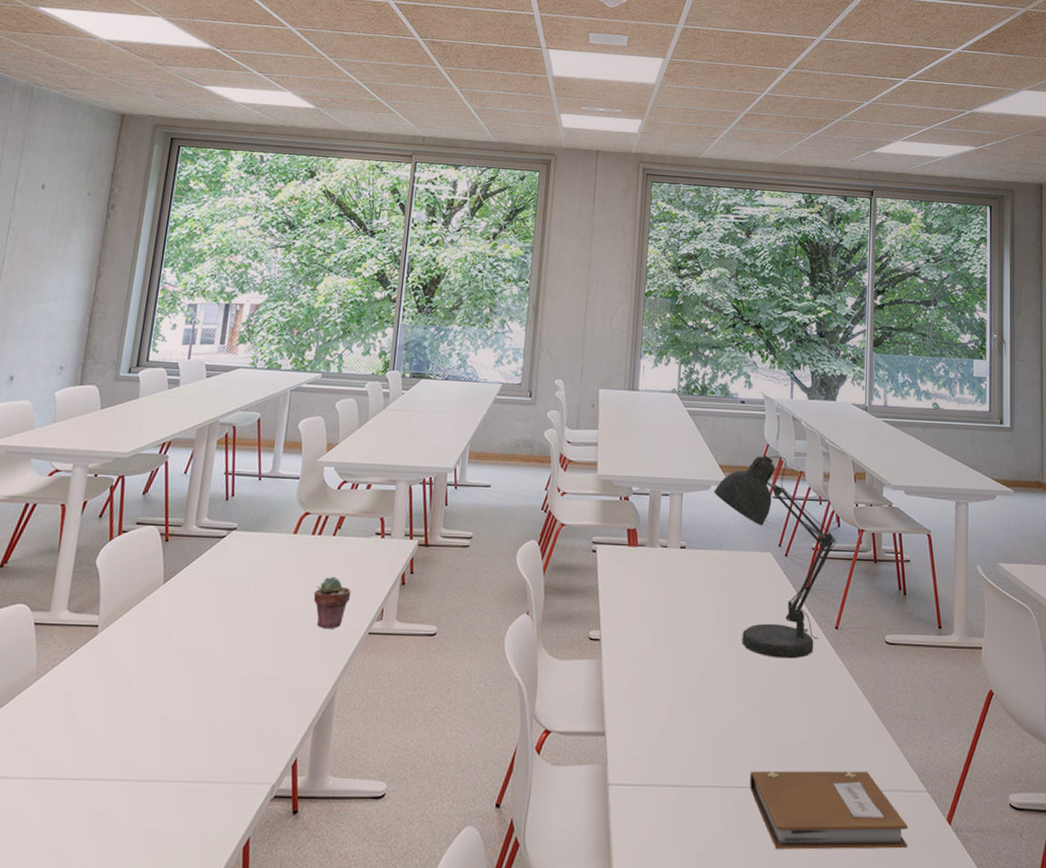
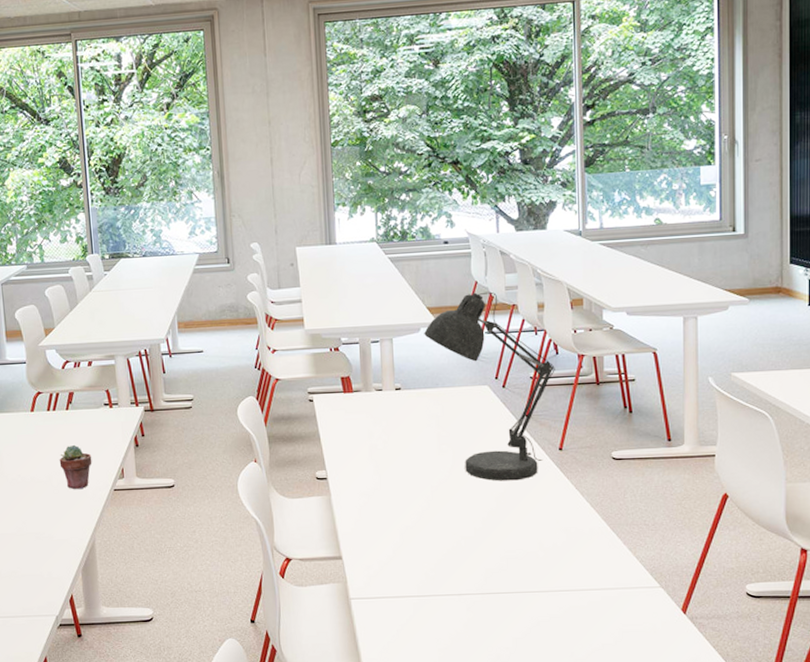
notebook: present [750,770,908,850] -> none [483,573,642,642]

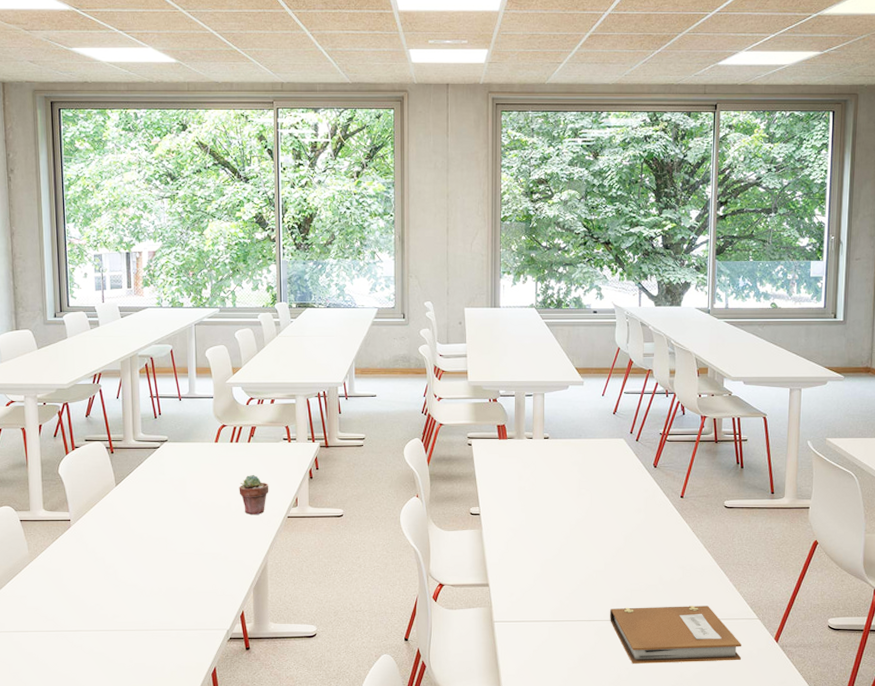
desk lamp: present [424,291,555,481] -> none [572,357,681,523]
notebook: none [483,573,642,642] -> present [610,606,741,664]

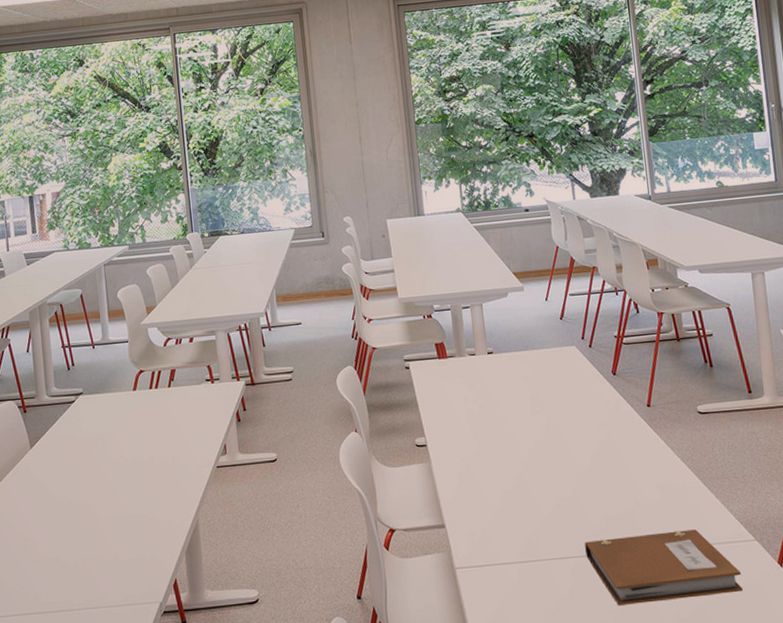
potted succulent: present [239,474,269,515] -> none [161,422,195,468]

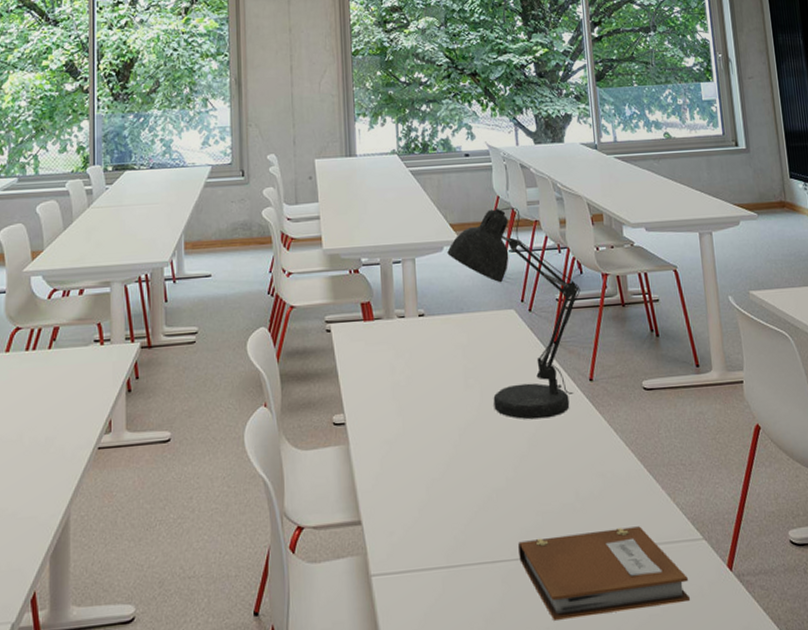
desk lamp: none [511,255,638,441] -> present [447,207,581,420]

